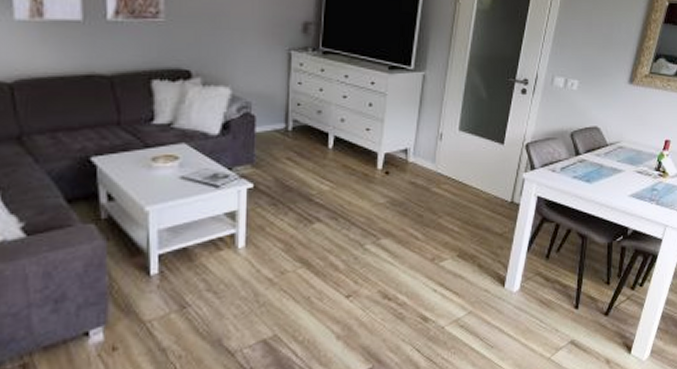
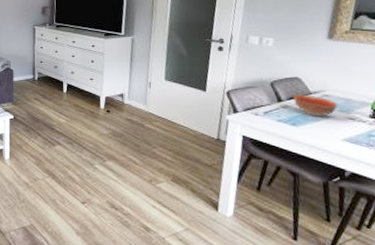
bowl: none [591,146,630,171] -> present [293,94,339,116]

